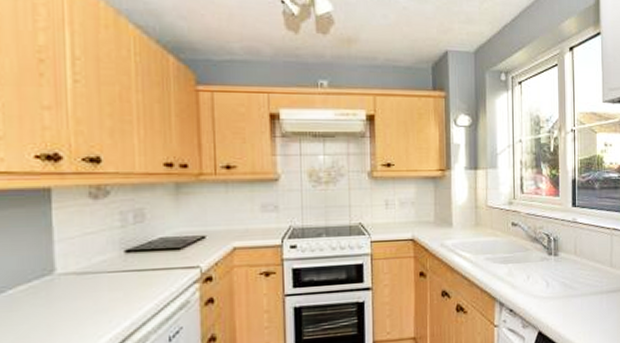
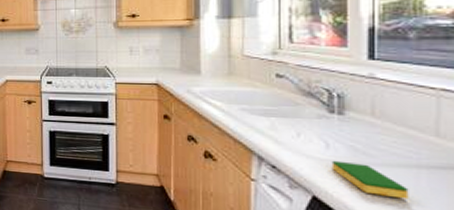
dish sponge: none [550,296,597,322] -> present [331,160,409,199]

